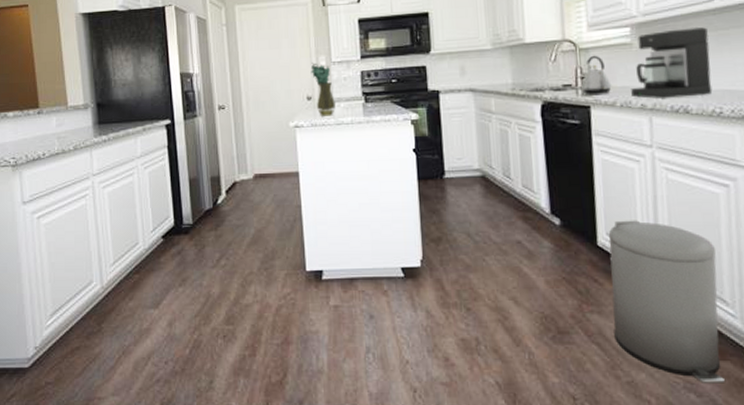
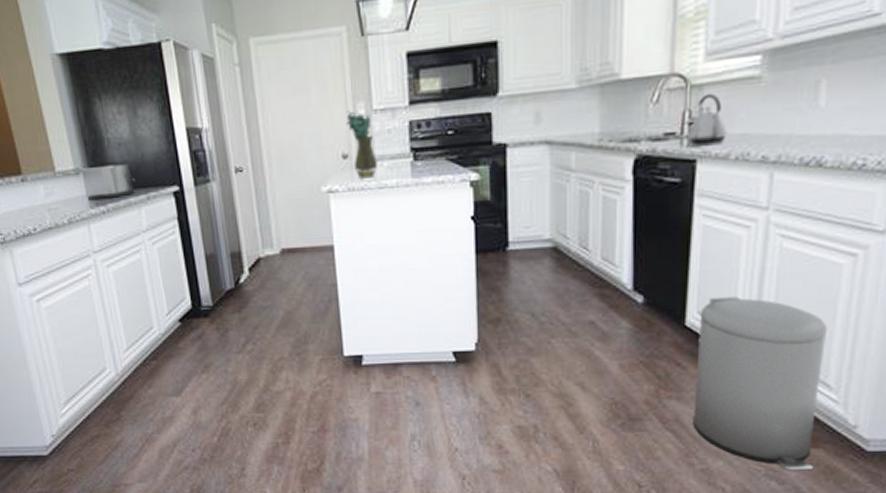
toaster: none [90,101,135,131] -> present [81,163,136,201]
coffee maker: present [631,27,713,100] -> none [751,52,865,150]

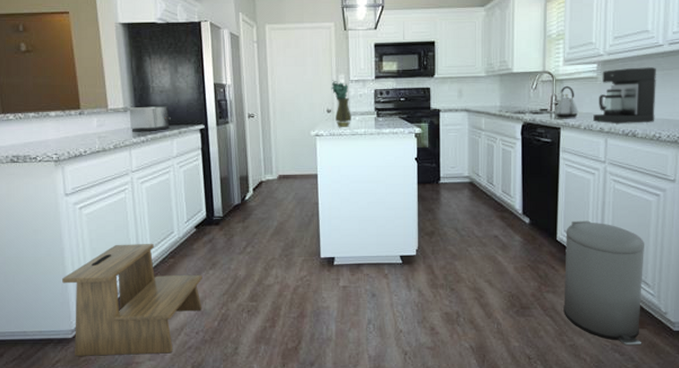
step stool: none [28,341,197,476] -> present [62,243,203,356]
coffee maker: none [751,52,865,150] -> present [593,67,656,125]

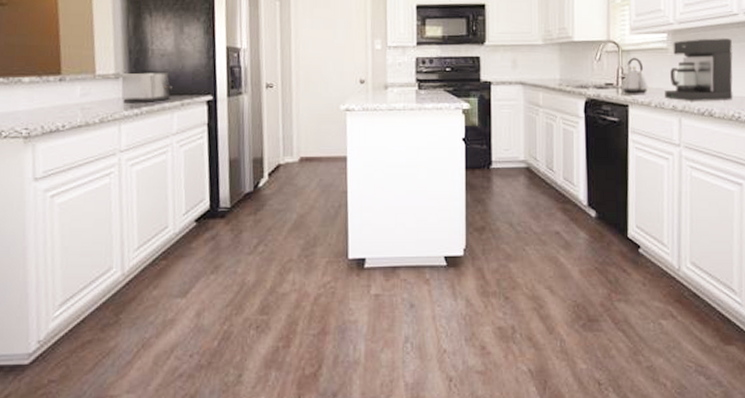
step stool: present [62,243,203,356] -> none [21,240,202,388]
vase: present [331,80,351,127] -> none [365,46,388,101]
pedal bin: present [563,220,644,346] -> none [638,214,731,366]

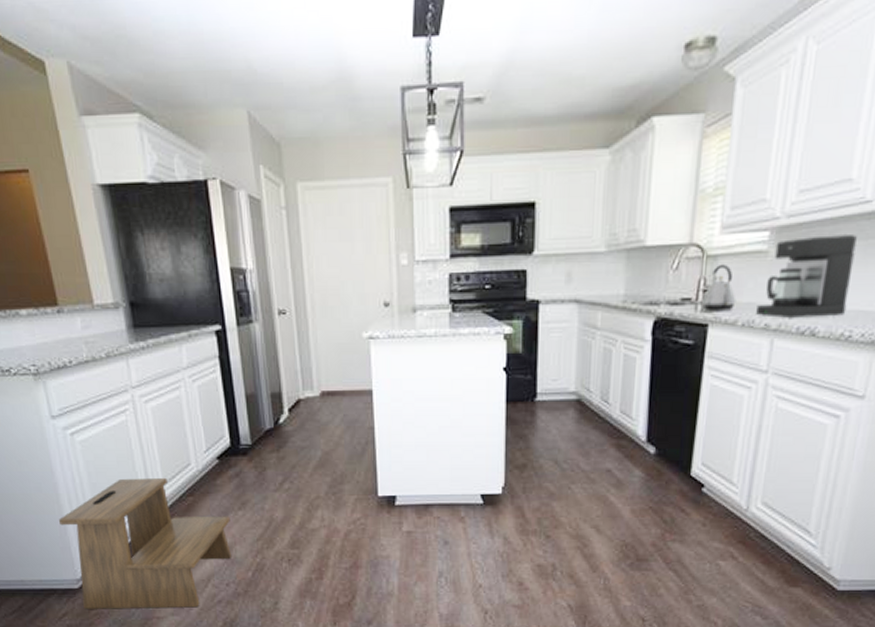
step stool: none [21,240,202,388] -> present [59,477,232,609]
toaster: present [121,72,173,103] -> none [121,300,178,336]

